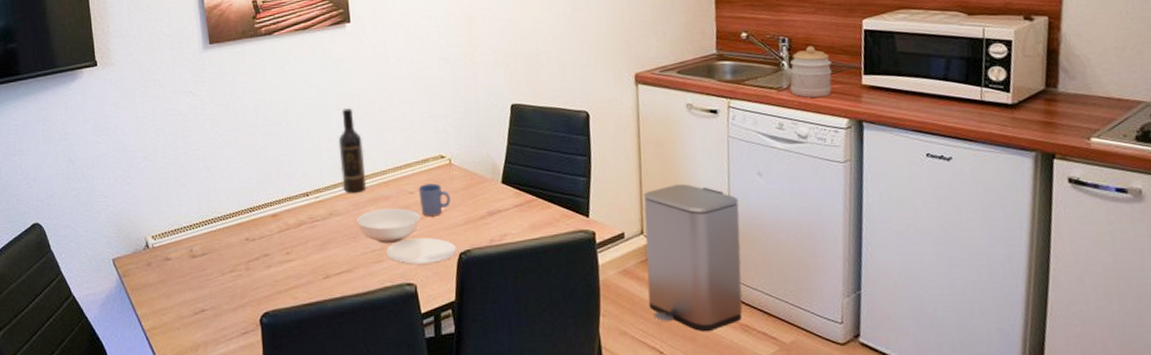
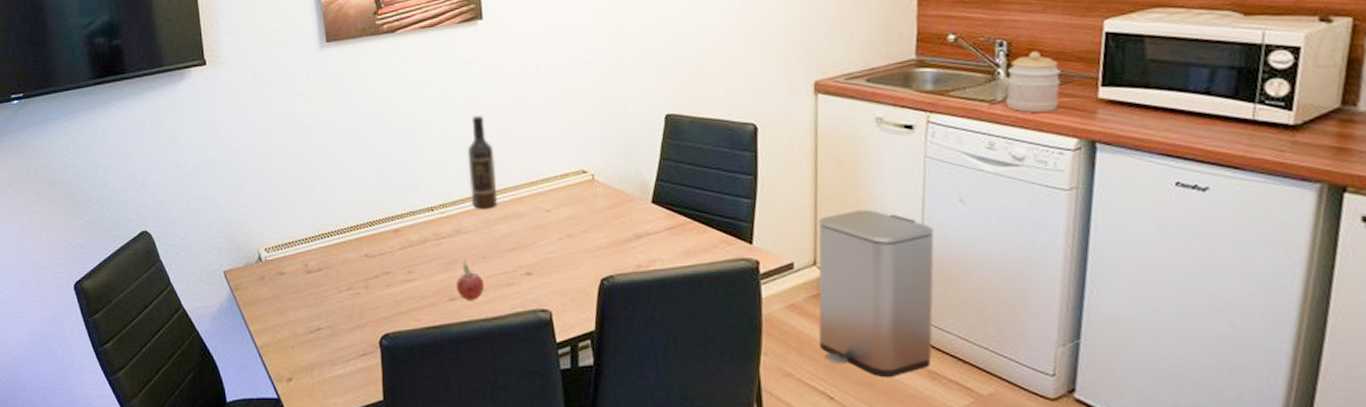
fruit: none [329,239,356,278] -> present [455,259,485,300]
bowl: present [357,208,420,244] -> none [487,227,558,266]
plate: present [386,237,457,265] -> none [519,261,599,290]
mug: present [418,183,451,217] -> none [556,201,592,238]

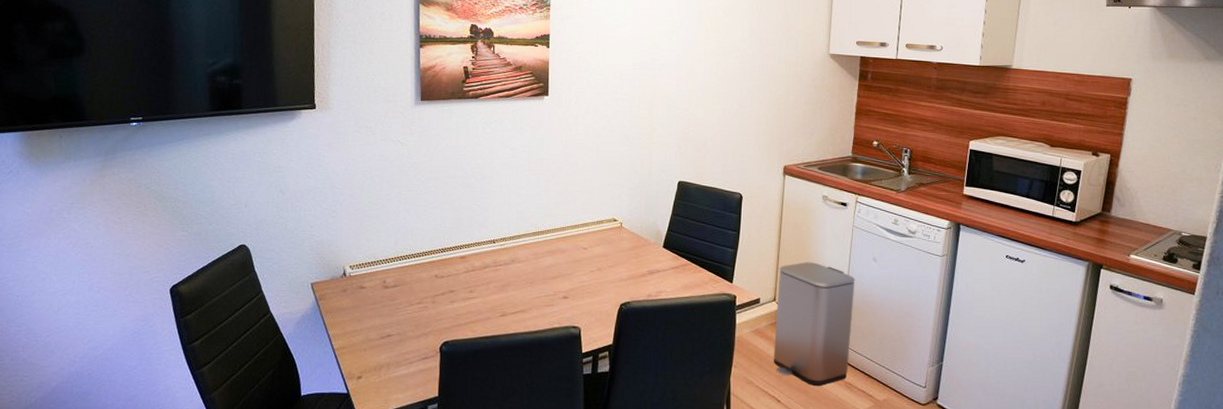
fruit: present [455,259,485,300] -> none [507,283,531,317]
wine bottle: present [467,116,498,209] -> none [526,170,548,244]
jar: present [1005,51,1061,113] -> none [907,158,942,201]

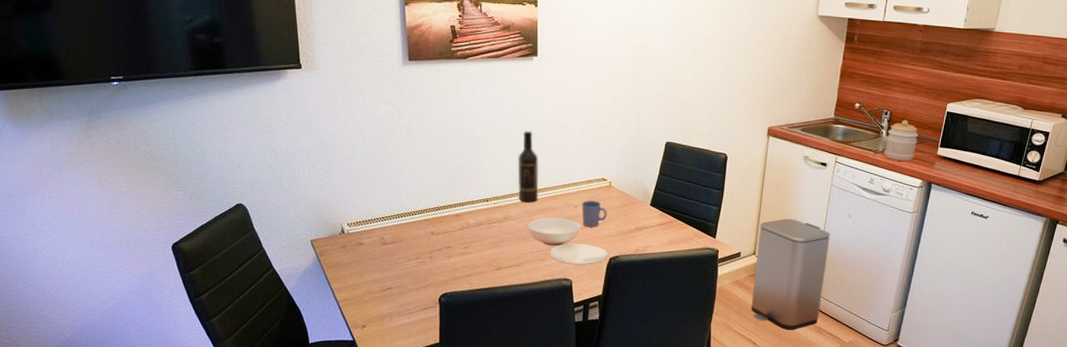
wine bottle: none [526,170,548,244] -> present [517,131,539,203]
bowl: none [535,260,591,291] -> present [528,217,581,247]
plate: none [558,288,619,312] -> present [550,244,608,265]
mug: none [591,242,618,271] -> present [581,200,607,227]
jar: none [907,158,942,201] -> present [884,120,919,161]

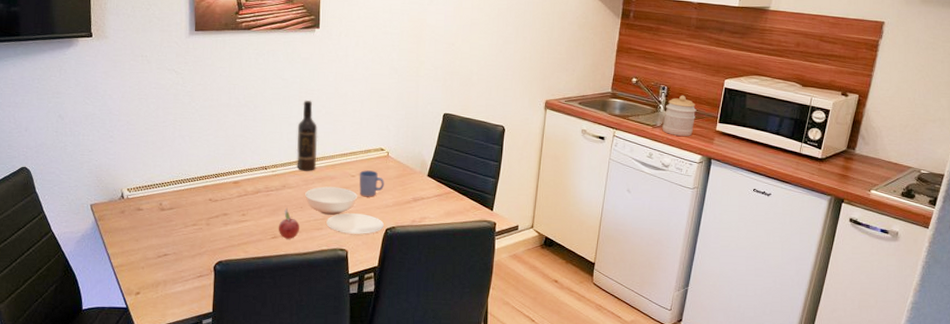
fruit: none [501,239,524,270] -> present [278,207,300,239]
pedal bin: present [751,218,830,330] -> none [529,192,609,307]

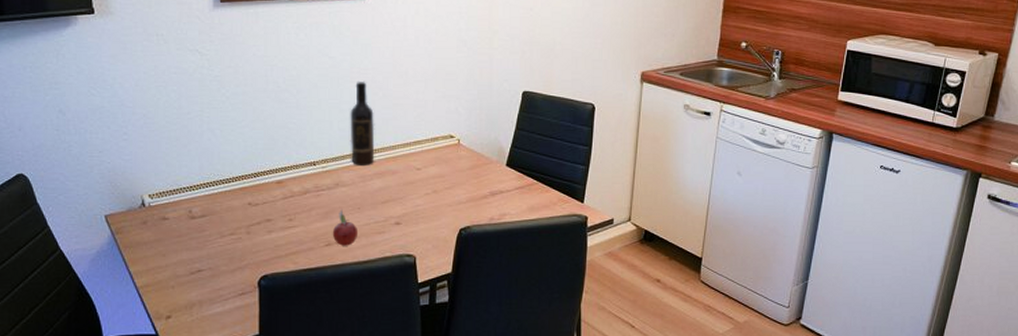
bowl: present [305,186,358,216] -> none [363,183,425,217]
plate: present [326,213,385,235] -> none [389,213,458,238]
mug: present [359,170,384,197] -> none [425,162,456,193]
jar: present [662,95,697,136] -> none [776,60,815,108]

